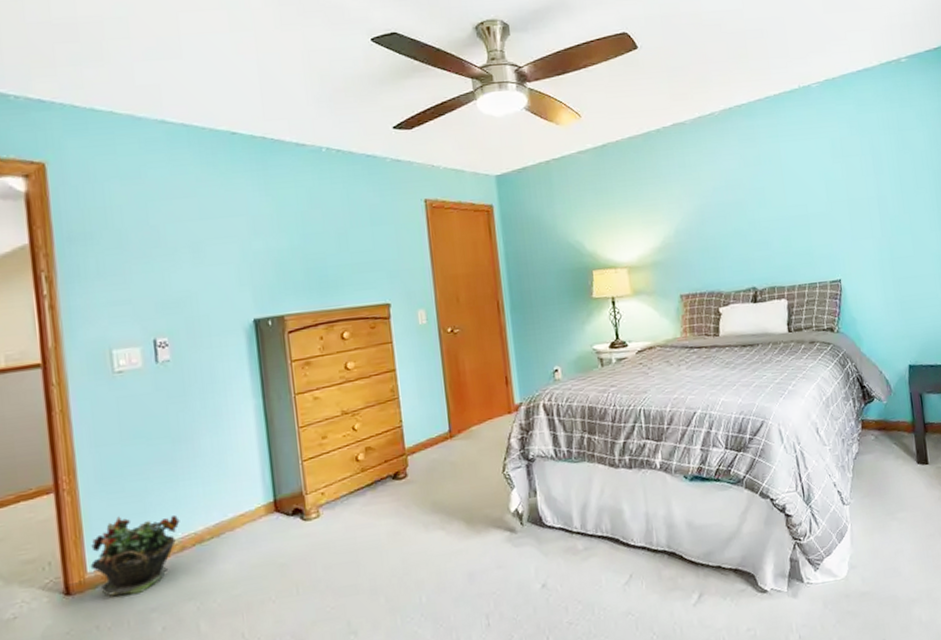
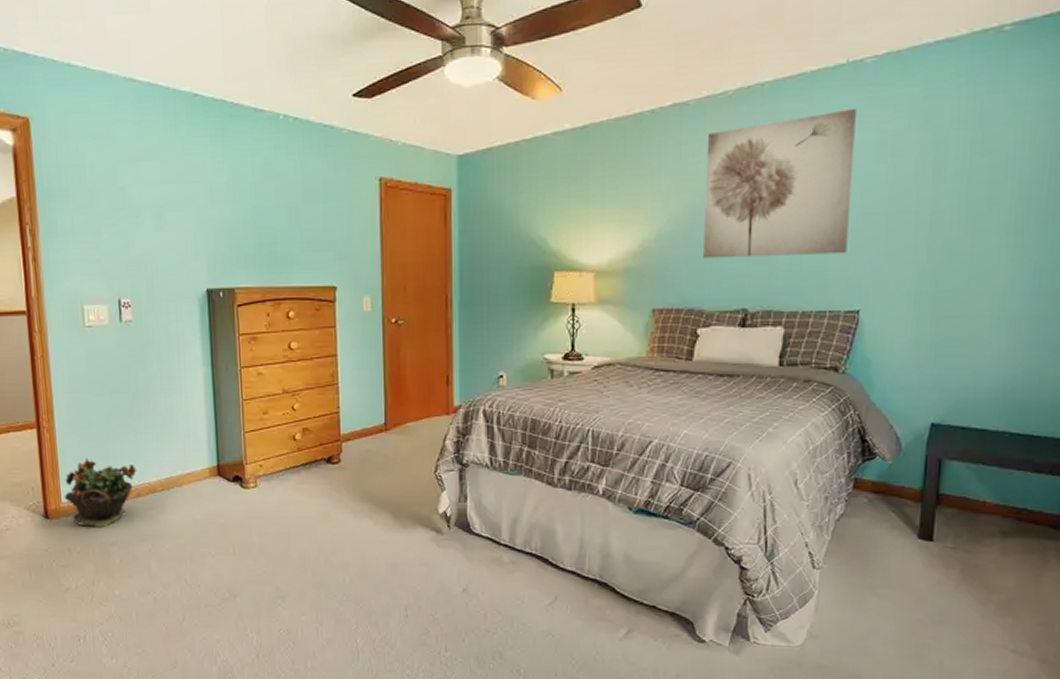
wall art: none [704,121,824,248] -> present [702,108,858,259]

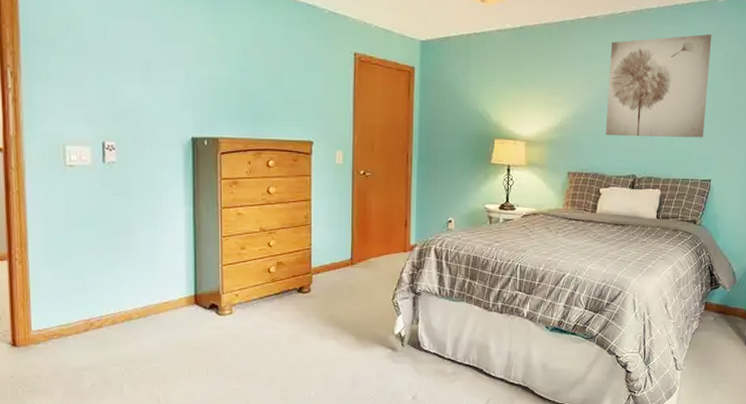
potted plant: present [64,458,137,528] -> none [34,288,113,354]

